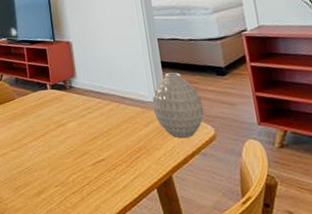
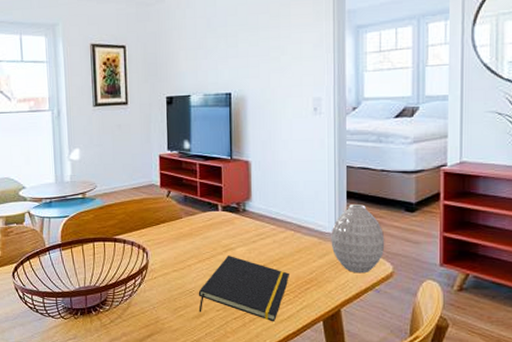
notepad: none [36,131,120,194] -> present [198,256,289,322]

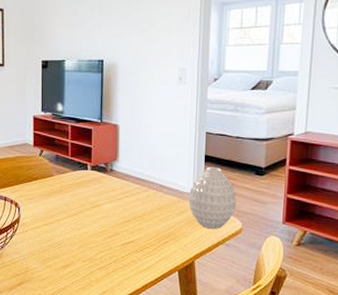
notepad: present [198,256,289,322] -> none [66,211,150,272]

